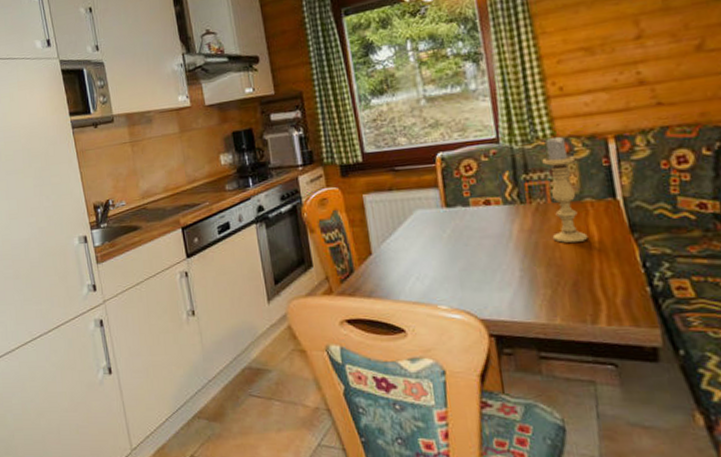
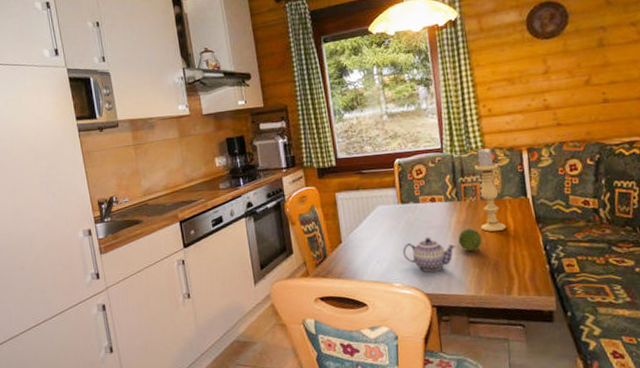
teapot: none [449,248,520,293] -> present [403,237,457,272]
fruit: none [522,238,555,268] -> present [458,228,482,252]

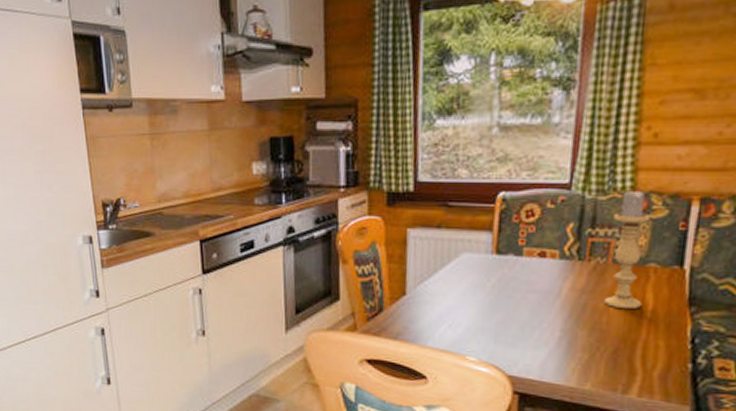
teapot: present [403,237,457,272] -> none [487,303,564,350]
fruit: present [458,228,482,252] -> none [567,299,602,331]

